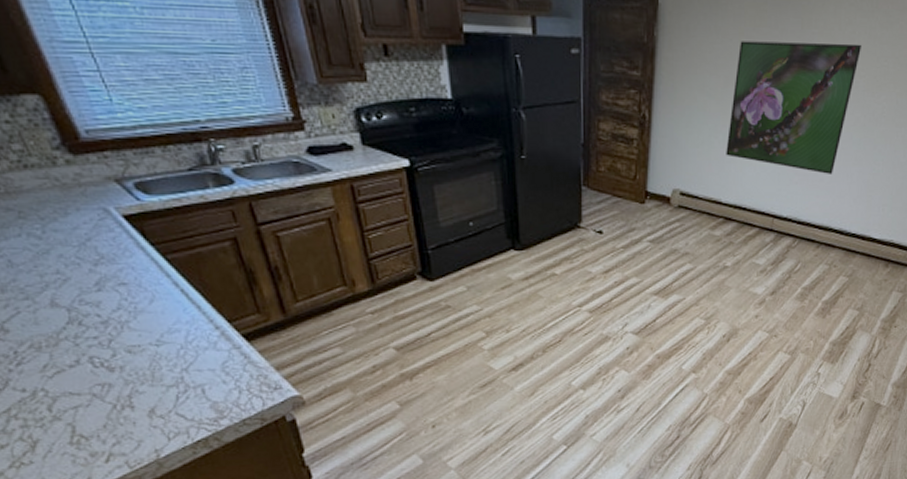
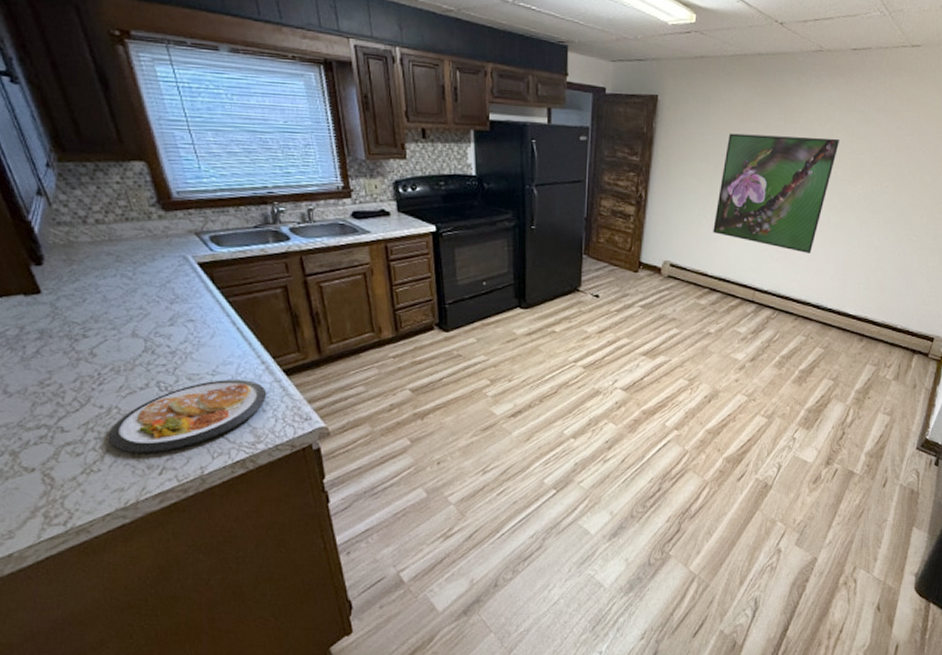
dish: none [37,349,226,440] -> present [108,380,267,453]

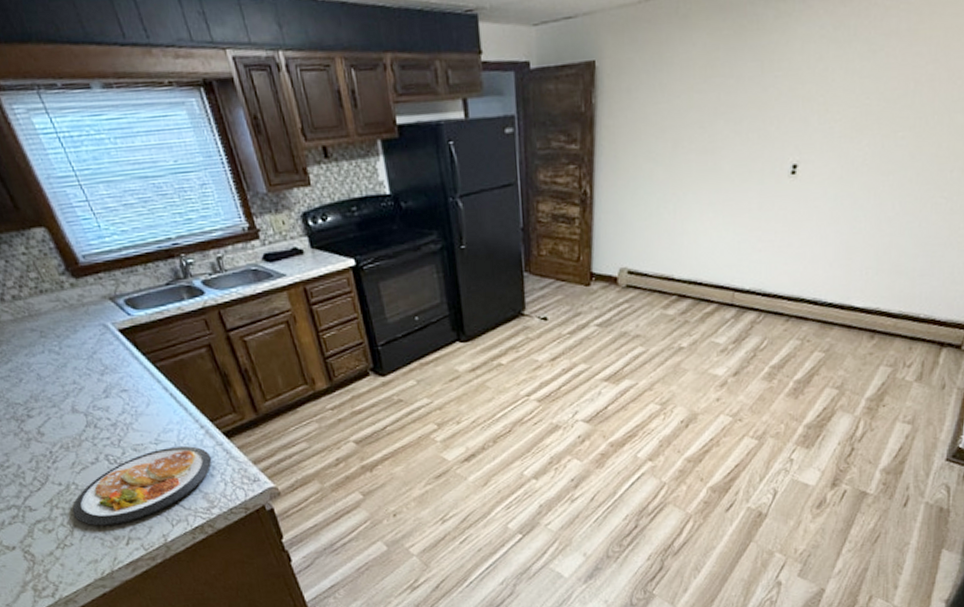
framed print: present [713,133,841,253] -> none [677,82,838,238]

